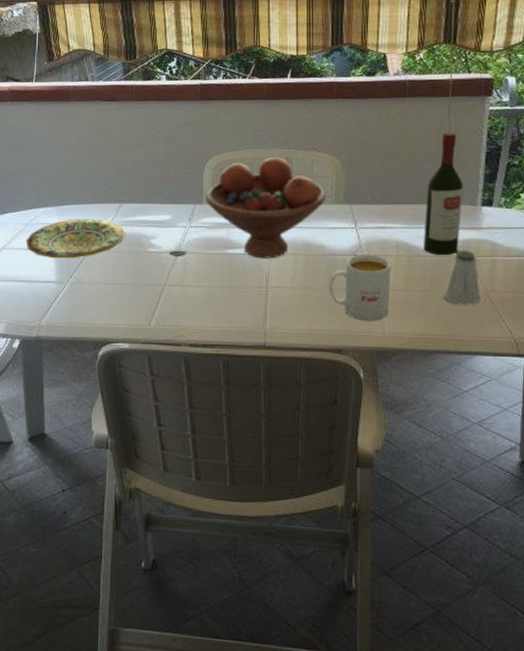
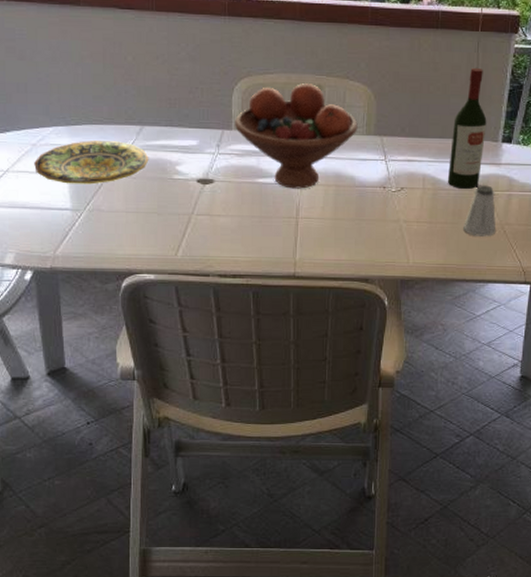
mug: present [329,253,391,321] -> none [358,186,417,252]

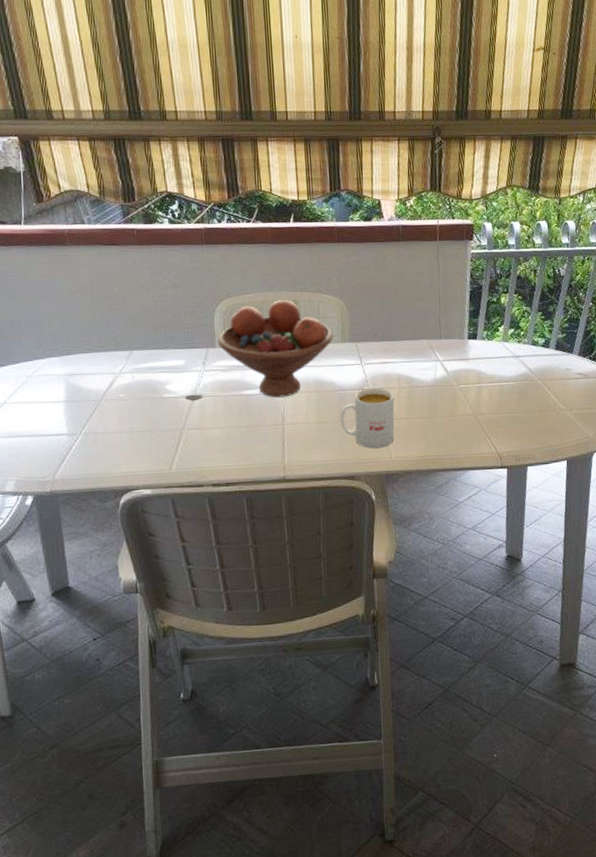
plate: present [34,141,149,185] -> none [30,367,139,411]
mug: none [358,186,417,252] -> present [340,387,395,449]
wine bottle: present [447,67,487,190] -> none [420,273,453,386]
saltshaker: present [463,185,496,237] -> none [439,379,470,428]

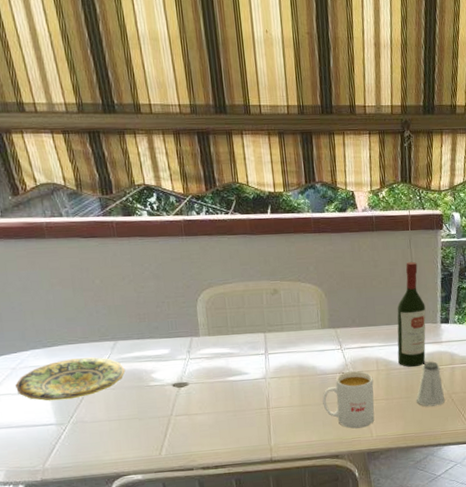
plate: none [30,367,139,411] -> present [15,357,125,401]
fruit bowl: present [218,300,334,398] -> none [201,289,314,383]
wine bottle: none [420,273,453,386] -> present [397,261,426,368]
saltshaker: none [439,379,470,428] -> present [416,361,444,407]

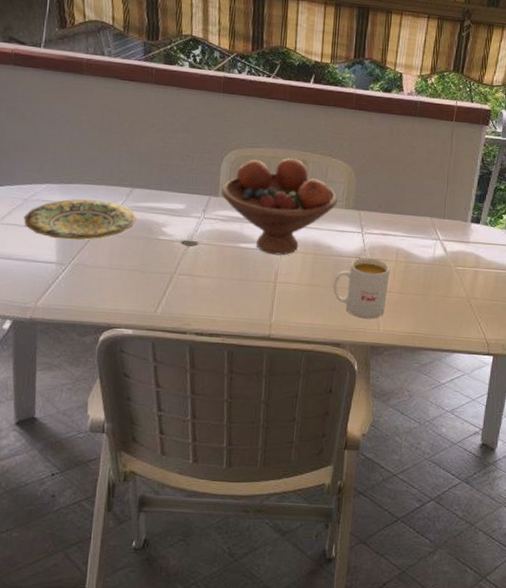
fruit bowl: none [201,289,314,383] -> present [222,158,338,255]
wine bottle: present [397,261,426,368] -> none [419,153,458,264]
saltshaker: present [416,361,444,407] -> none [432,260,463,309]

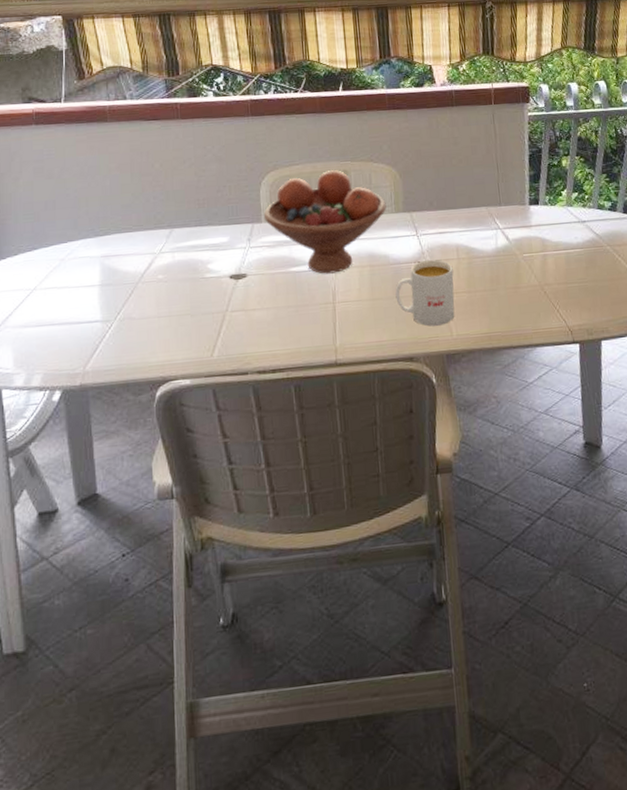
plate: present [24,199,137,240] -> none [63,246,180,296]

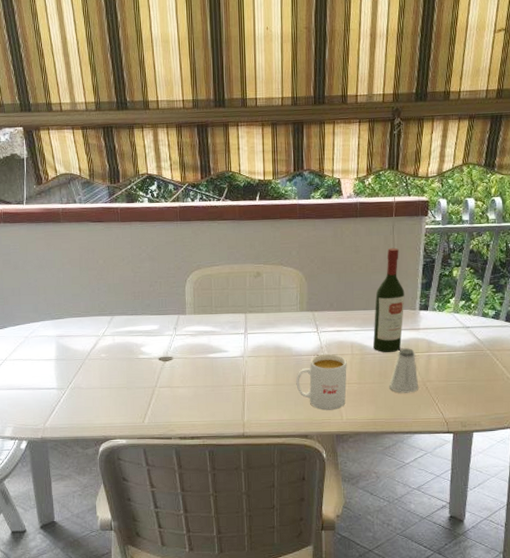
fruit bowl: present [264,170,387,274] -> none [188,272,292,361]
wine bottle: none [479,137,513,255] -> present [372,247,405,353]
saltshaker: none [503,248,536,301] -> present [389,348,418,393]

